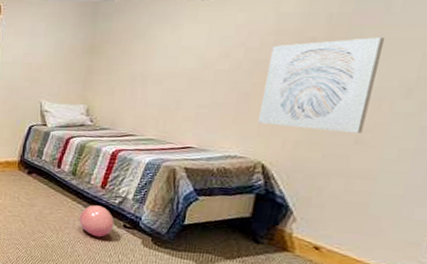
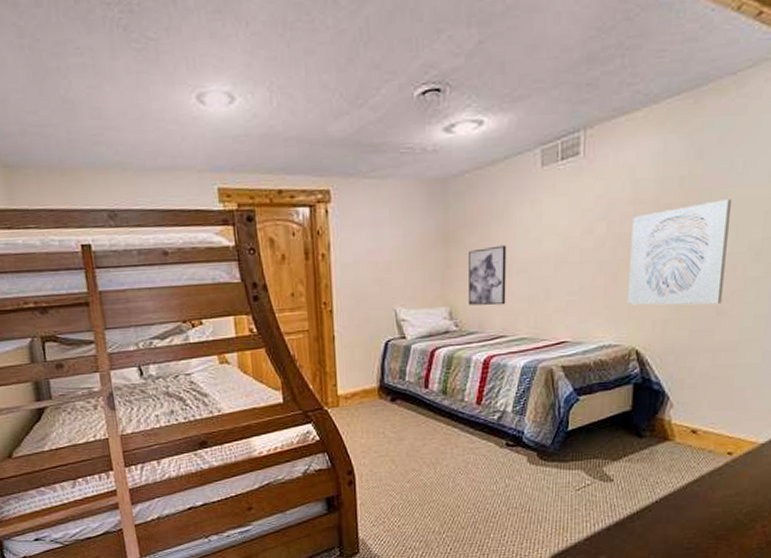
ball: present [78,205,114,237] -> none [456,426,496,463]
wall art: none [105,59,145,109] -> present [469,245,507,306]

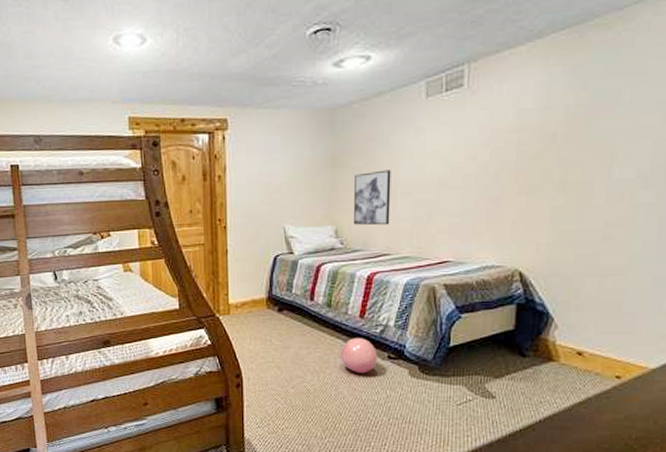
ball: none [456,426,496,463] -> present [339,338,378,374]
wall art: present [628,199,732,306] -> none [511,128,619,230]

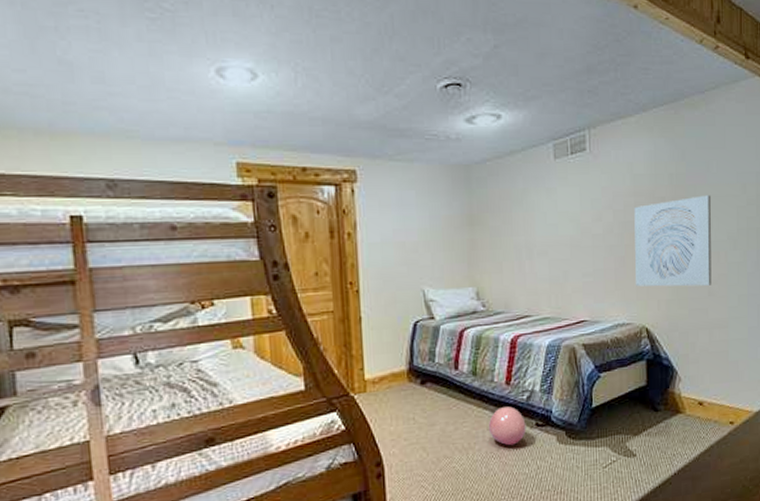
wall art: present [354,169,391,226] -> none [493,229,529,286]
wall art: none [511,128,619,230] -> present [634,195,712,287]

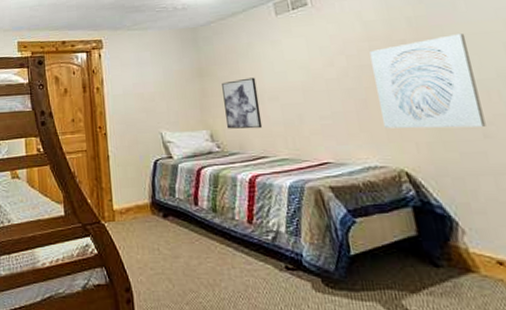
ball: present [488,406,526,446] -> none [232,246,276,287]
wall art: none [493,229,529,286] -> present [222,77,263,129]

